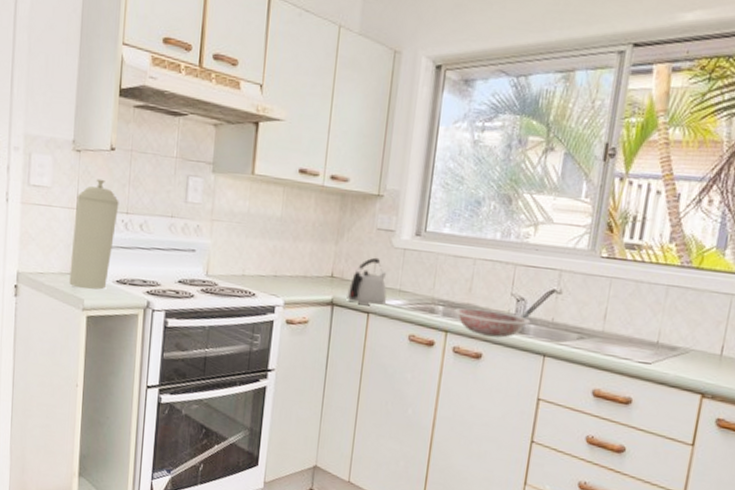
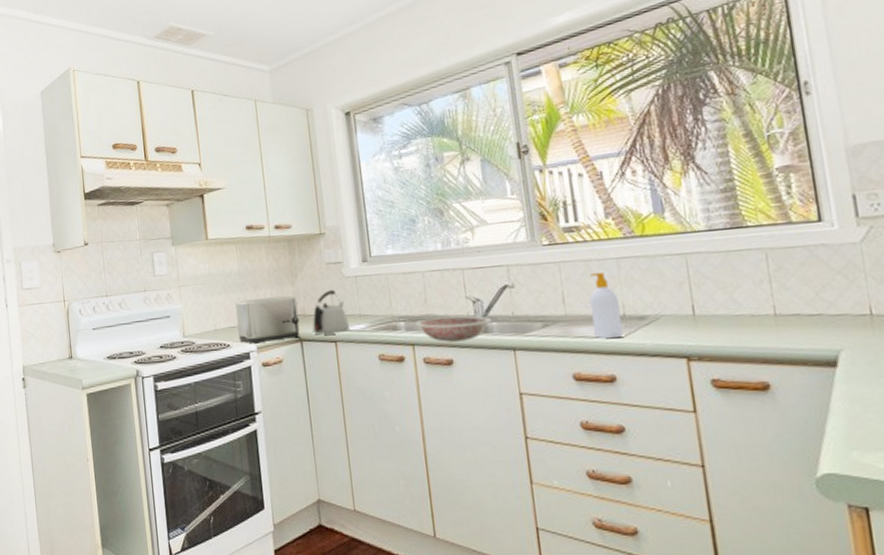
canister: present [69,178,119,290] -> none [63,271,99,370]
toaster: none [266,249,338,301] -> present [235,296,300,344]
soap bottle: none [624,295,657,364] -> present [590,273,623,339]

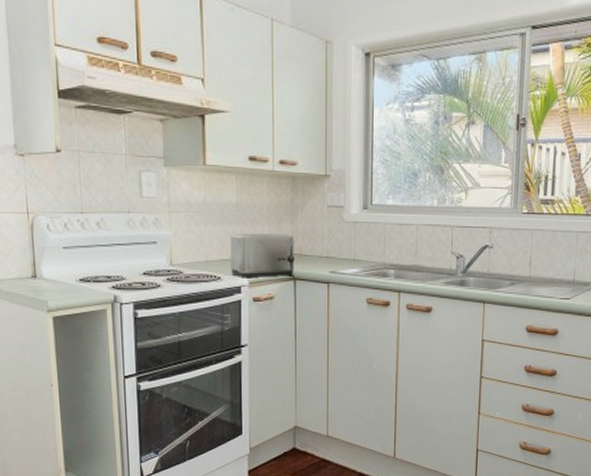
kettle: present [312,289,351,336] -> none [307,232,344,277]
bowl: present [415,315,492,343] -> none [403,269,470,293]
soap bottle: present [590,273,623,339] -> none [549,243,572,299]

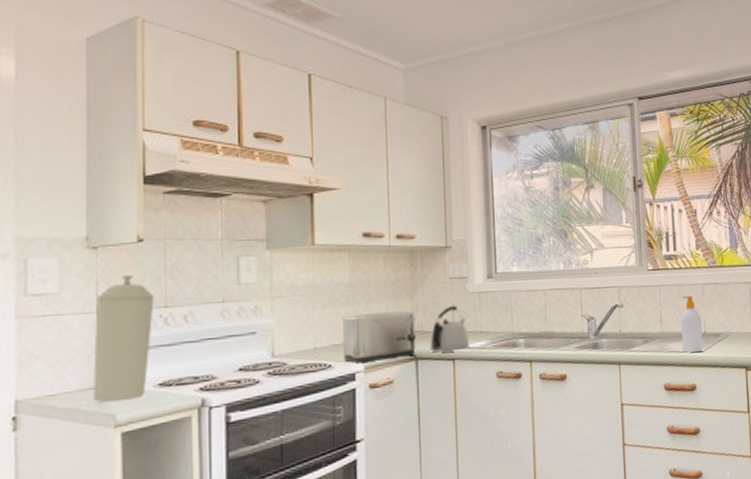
canister: none [26,181,73,291] -> present [93,274,154,403]
kettle: none [307,232,344,277] -> present [429,305,470,354]
soap bottle: none [549,243,572,299] -> present [681,296,703,353]

